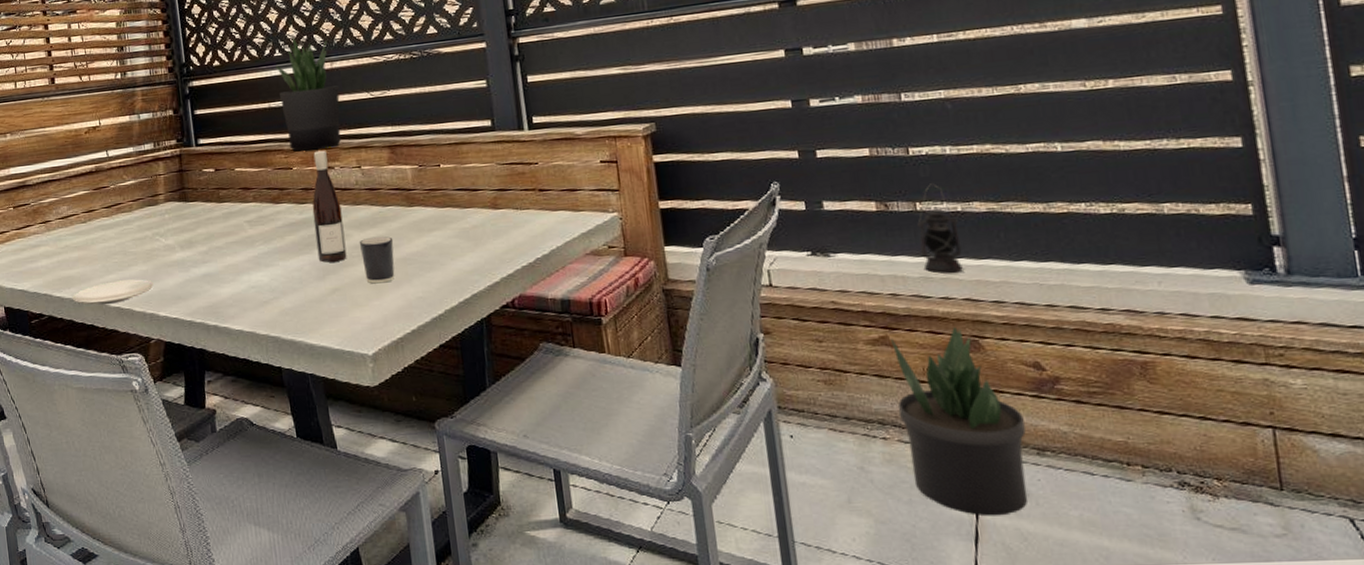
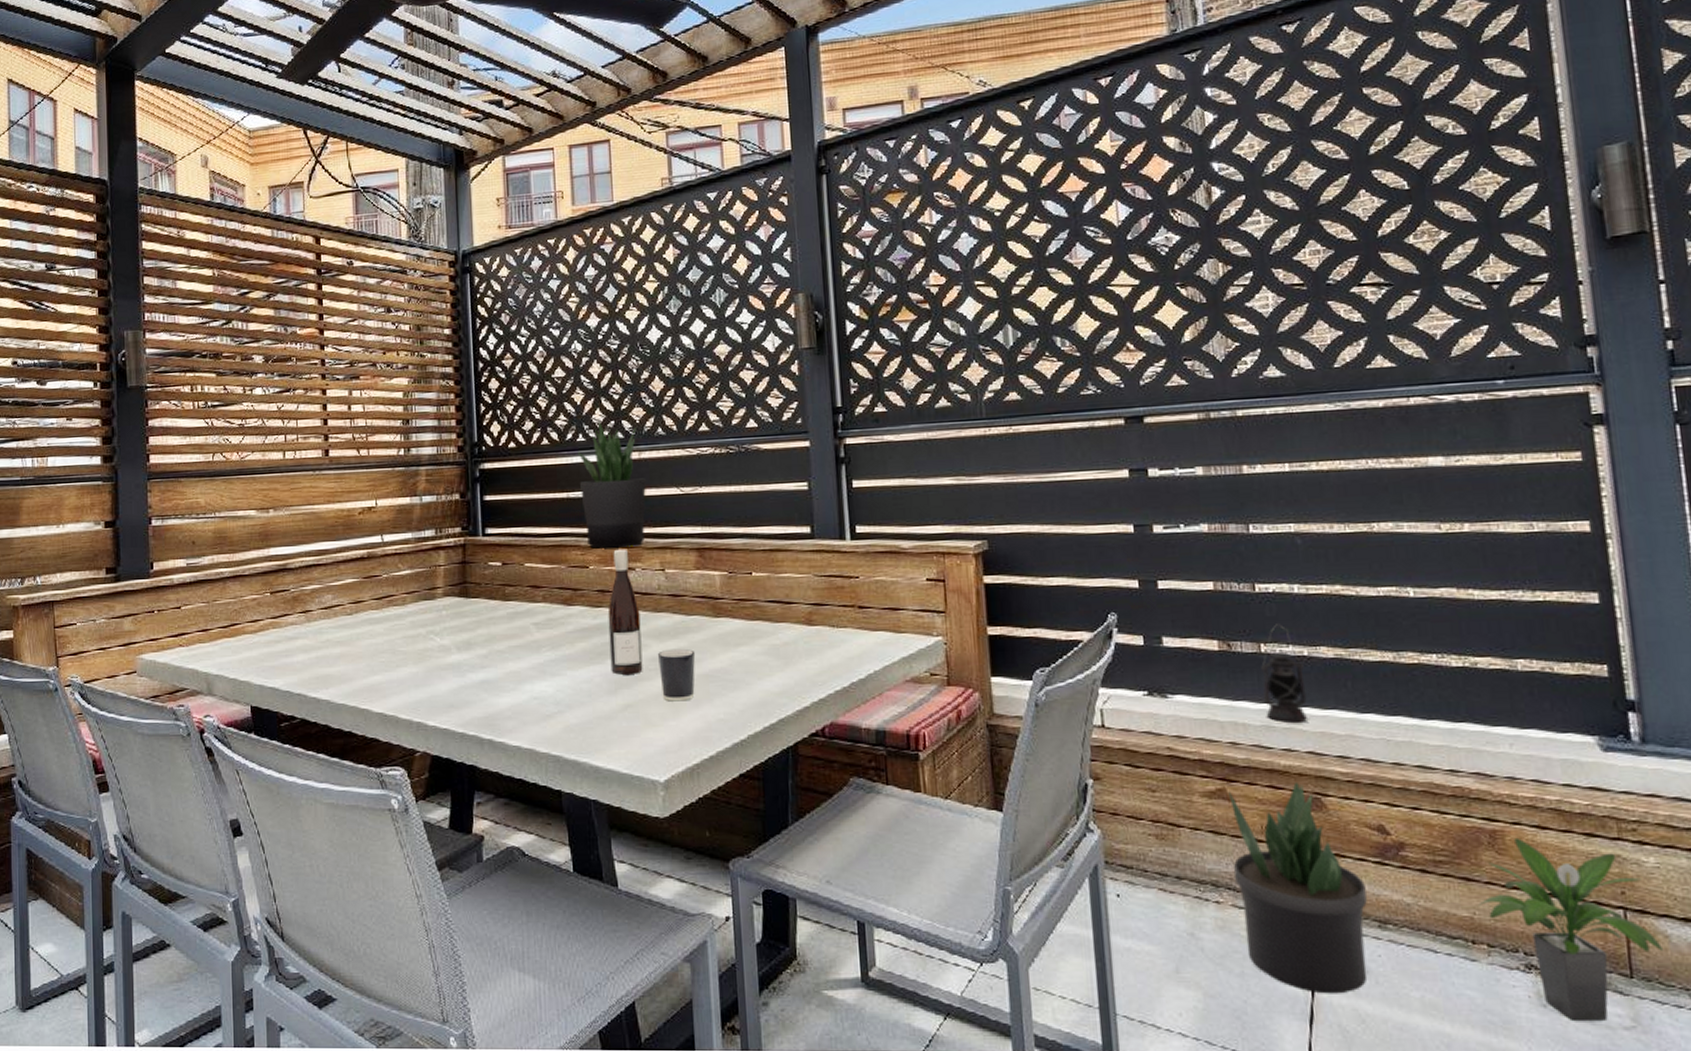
plate: present [72,279,154,305] -> none [329,682,424,710]
potted plant: none [1132,367,1313,531] -> present [1478,837,1664,1020]

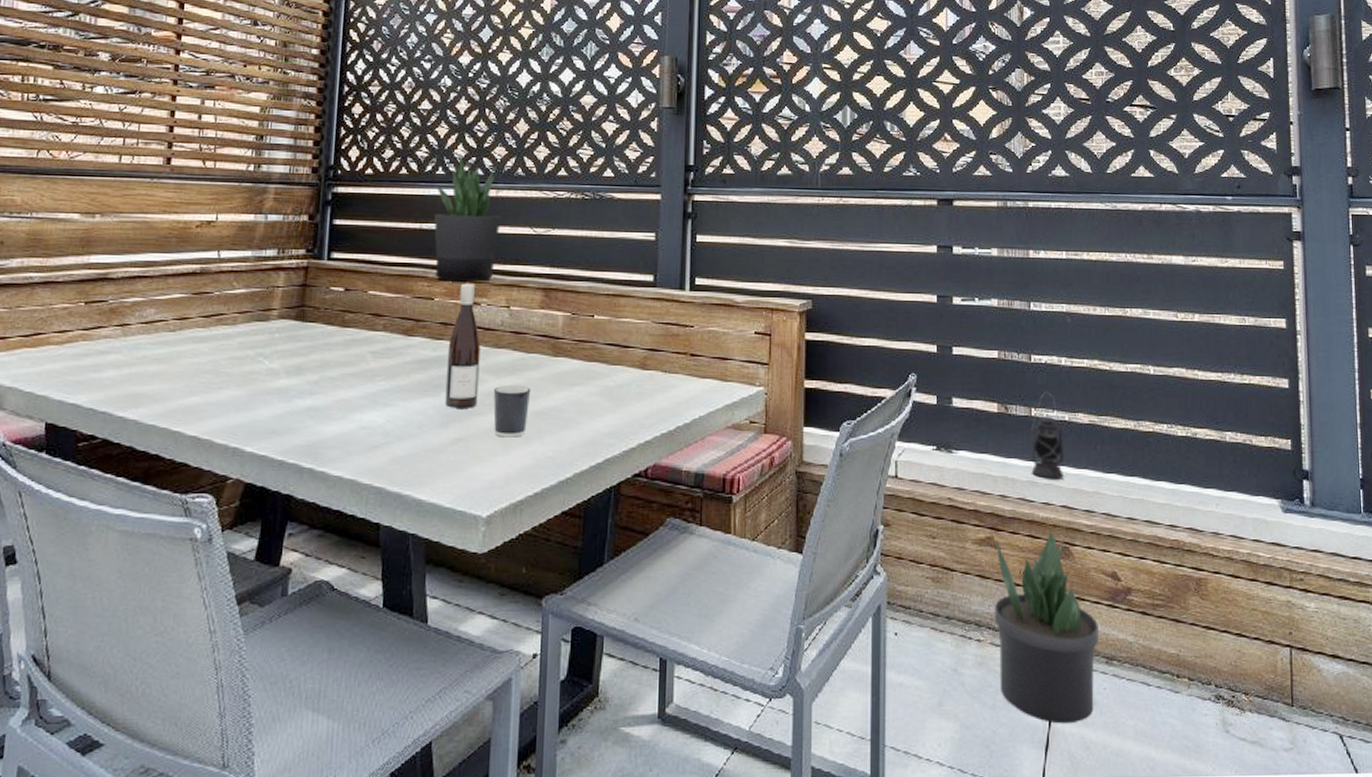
potted plant: present [1478,837,1664,1020] -> none [1184,585,1317,744]

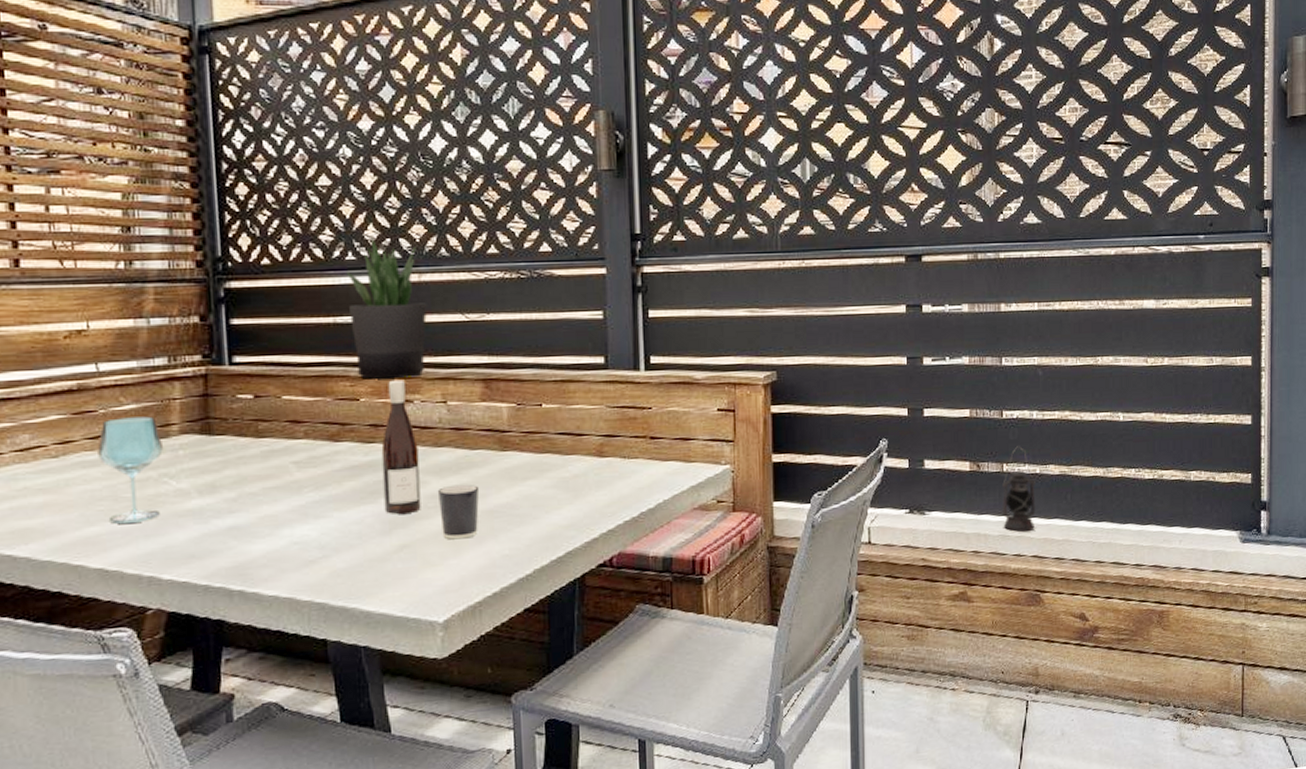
wine glass: none [207,300,264,396] -> present [97,416,164,524]
planter: present [995,532,1099,724] -> none [968,581,1067,756]

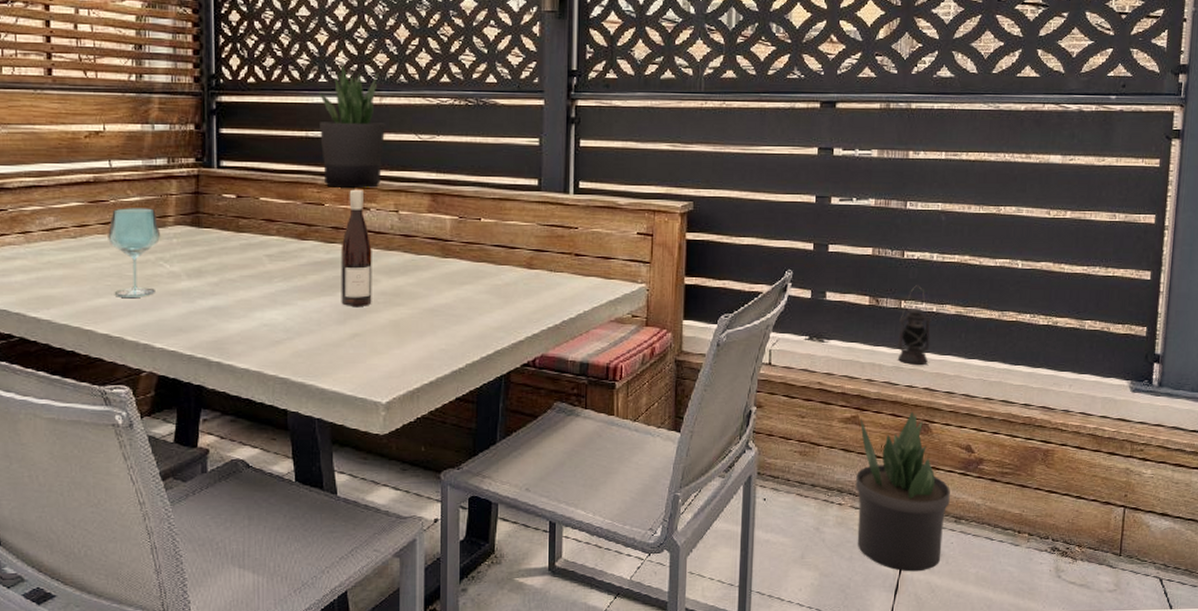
mug: present [437,484,480,540] -> none [386,284,423,332]
planter: none [968,581,1067,756] -> present [856,411,950,572]

